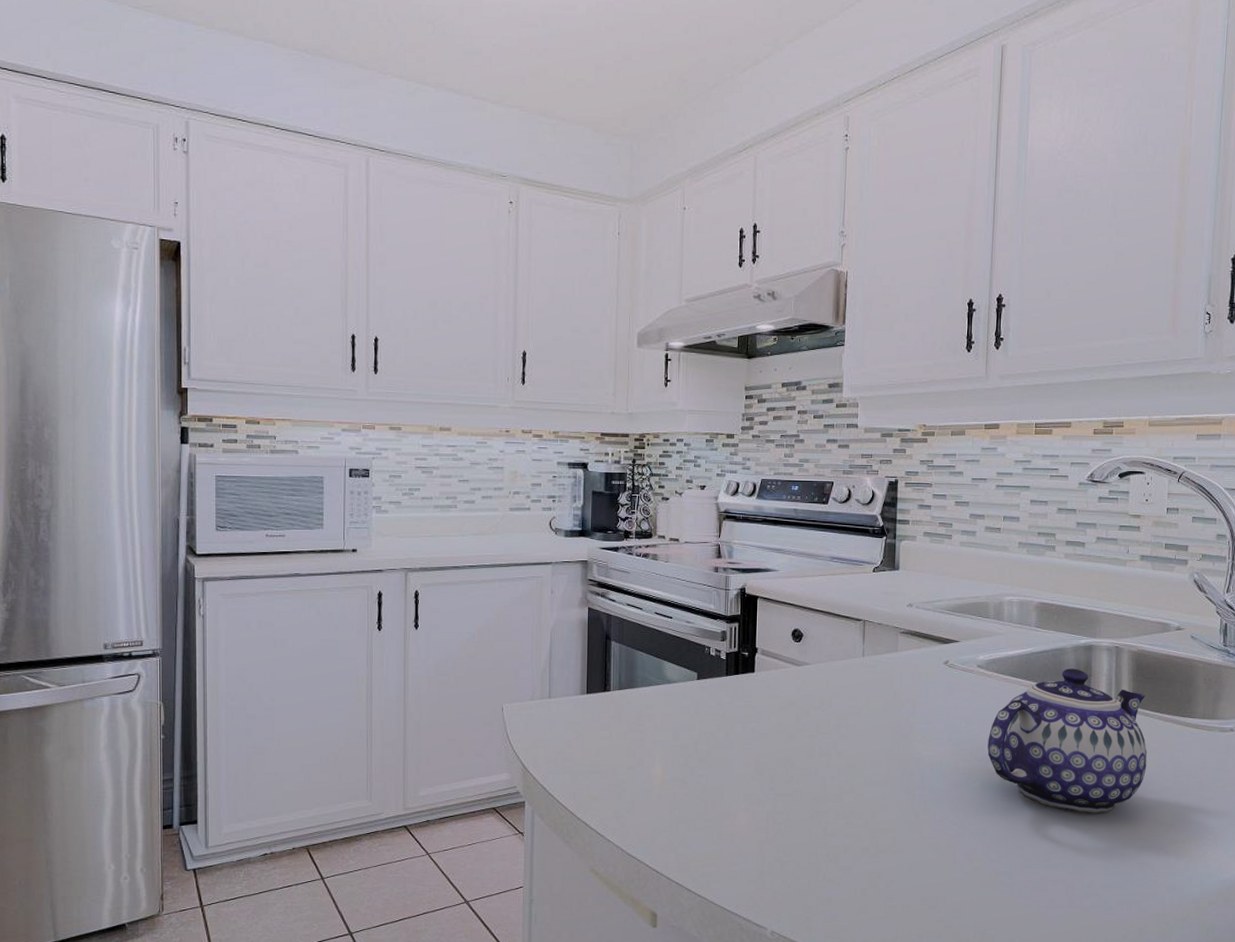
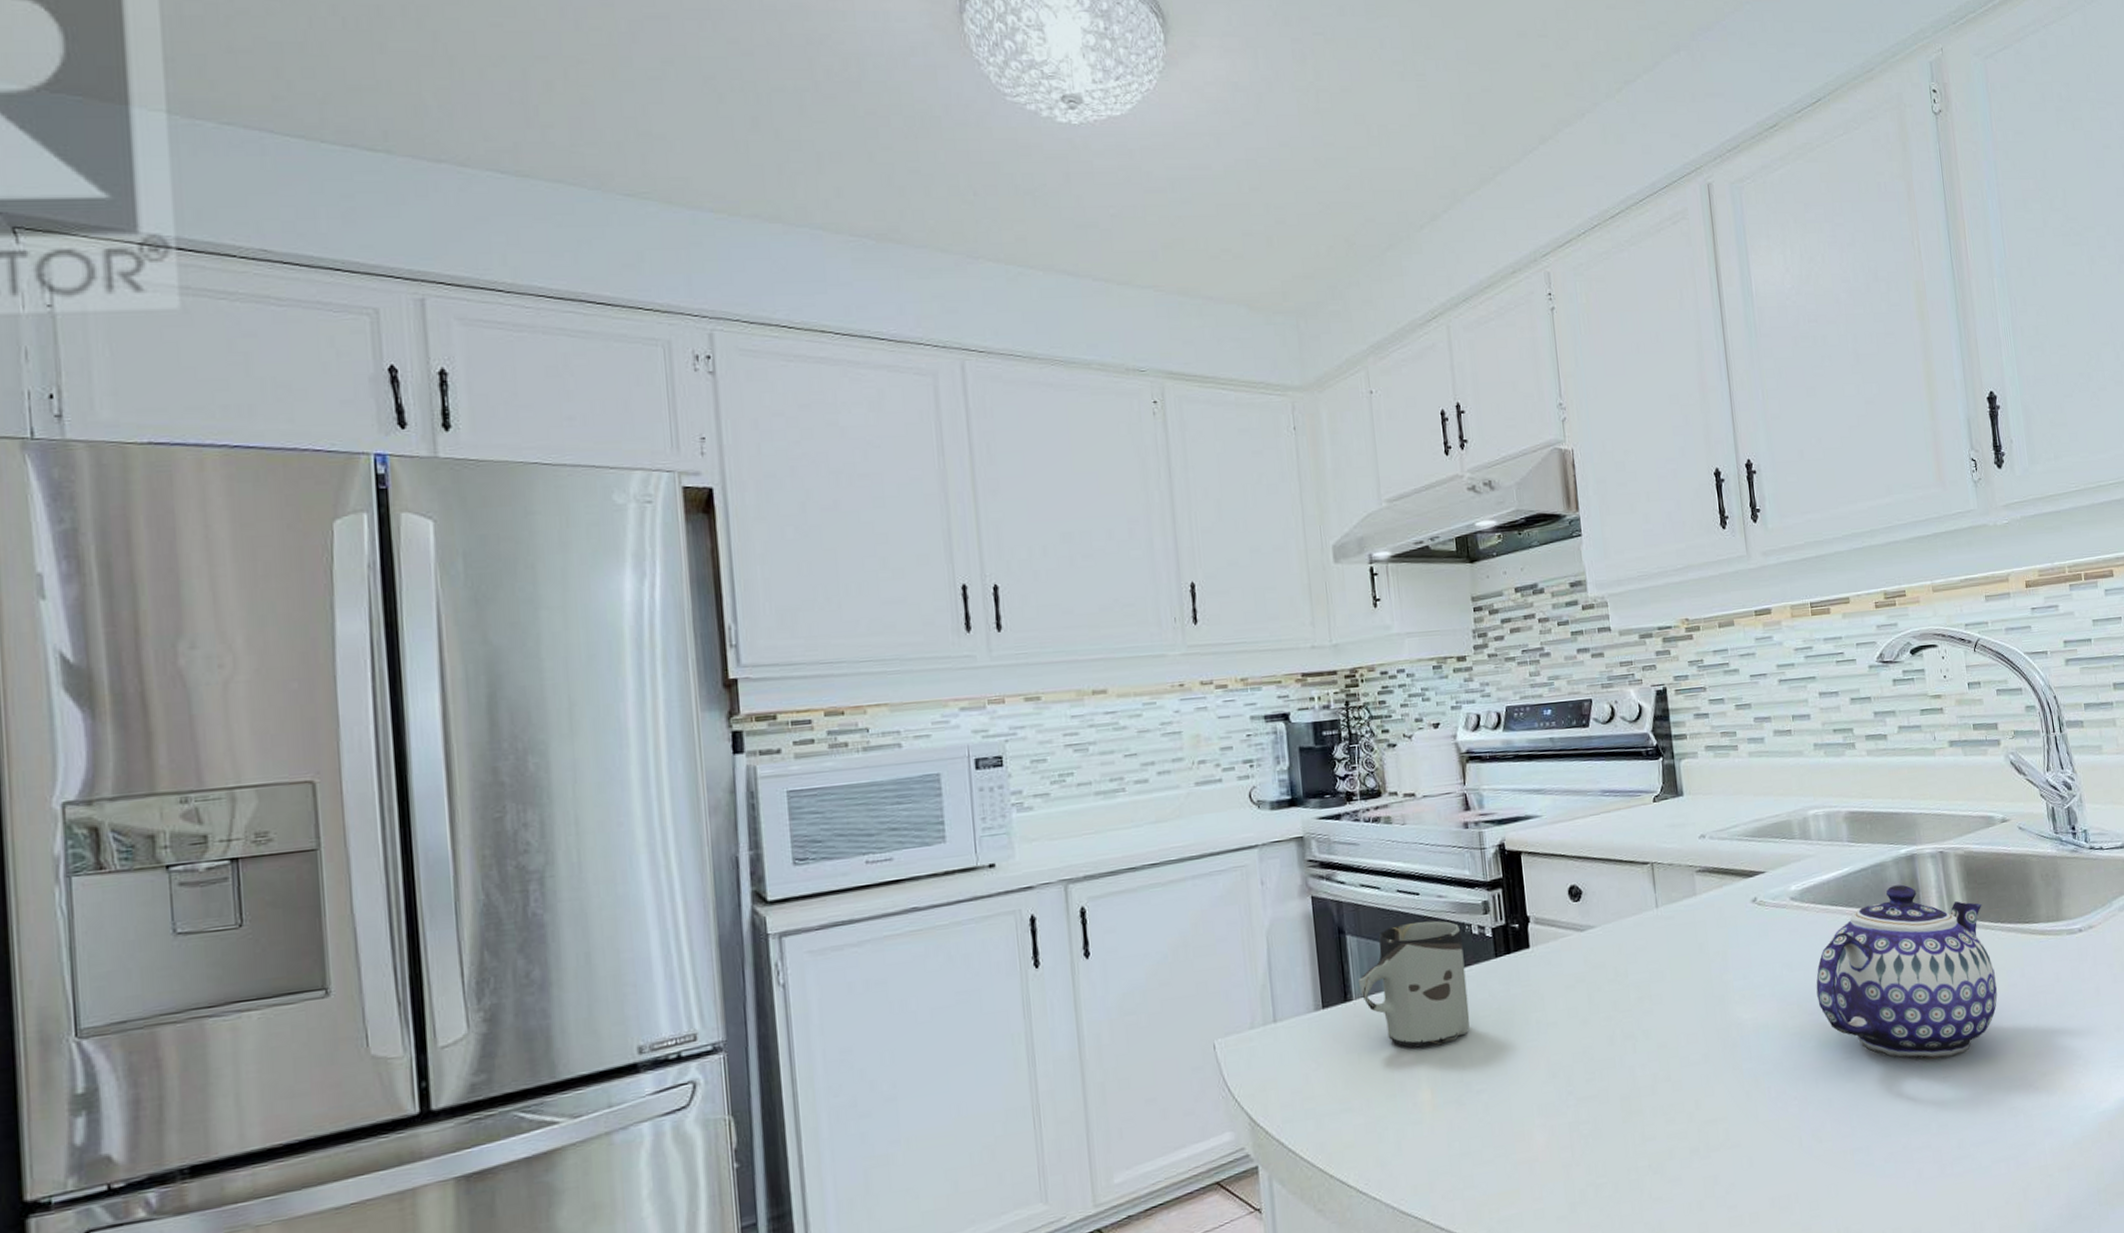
cup: none [616,640,702,735] -> present [1358,920,1470,1048]

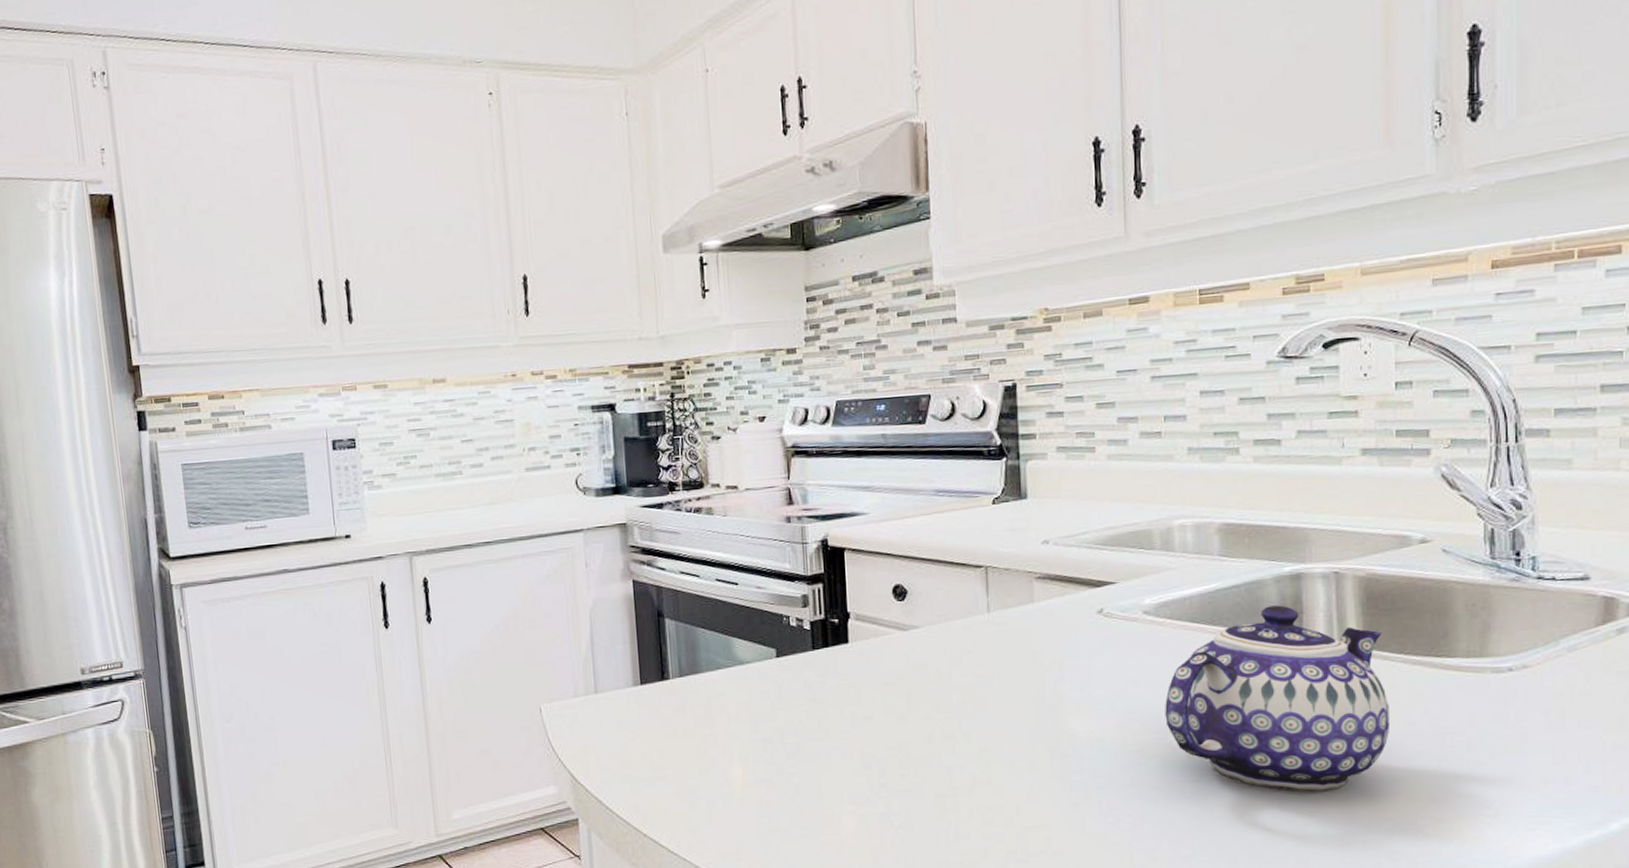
cup: present [1358,920,1470,1048] -> none [675,610,784,728]

